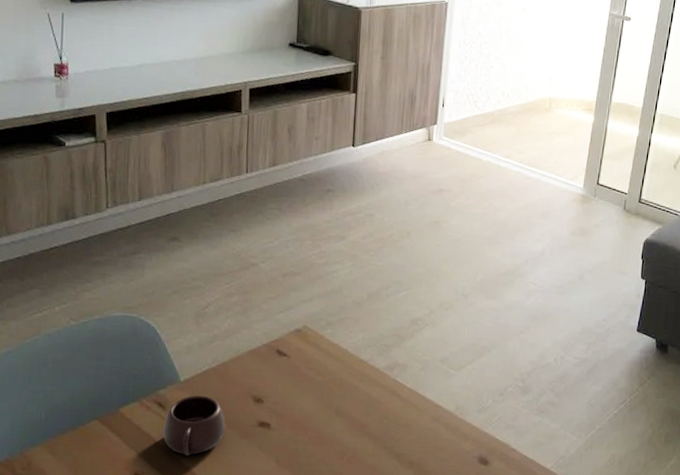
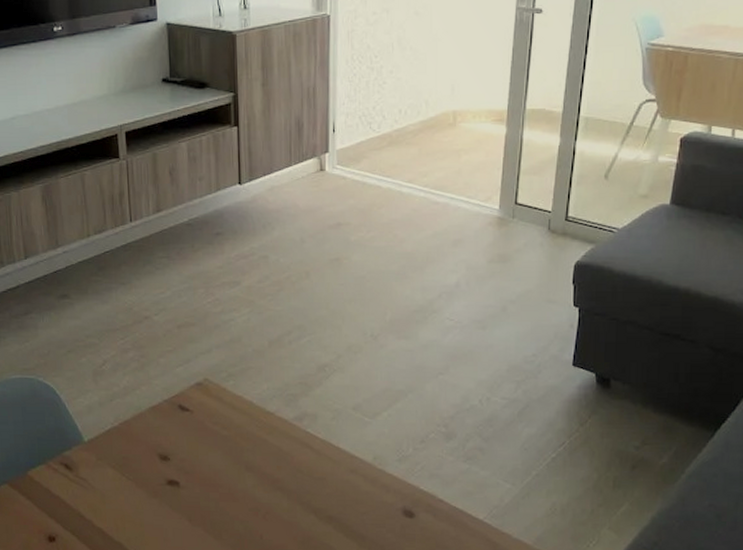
mug: present [163,395,225,455] -> none [72,455,133,516]

